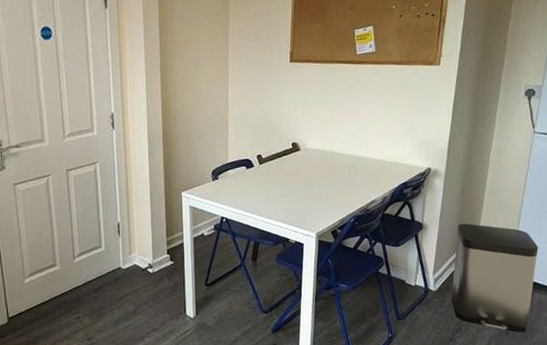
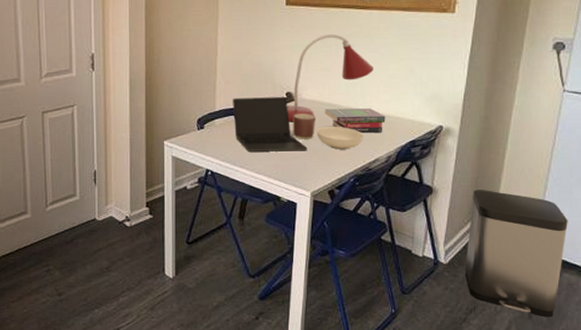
laptop: none [243,147,312,199] -> present [232,97,308,152]
desk lamp: none [293,88,370,170] -> present [287,34,374,122]
mug: none [299,162,319,185] -> present [293,114,315,139]
bowl: none [320,172,363,194] -> present [316,127,365,150]
books: none [326,154,381,177] -> present [324,108,386,133]

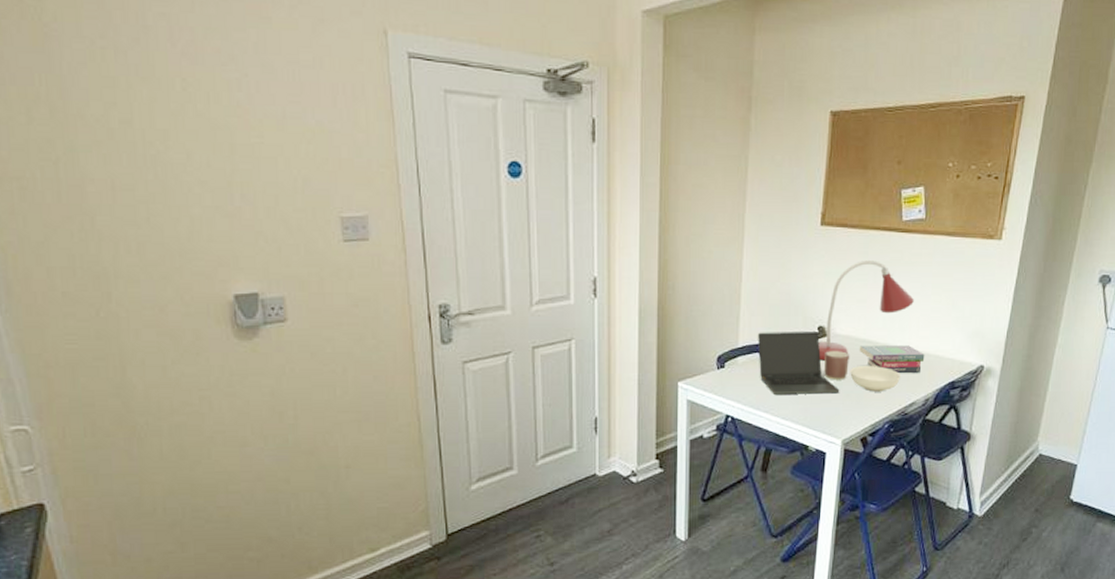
pedal bin: present [465,190,568,318] -> none [999,435,1105,570]

